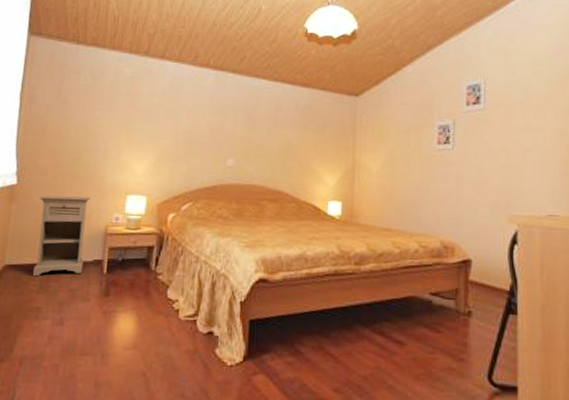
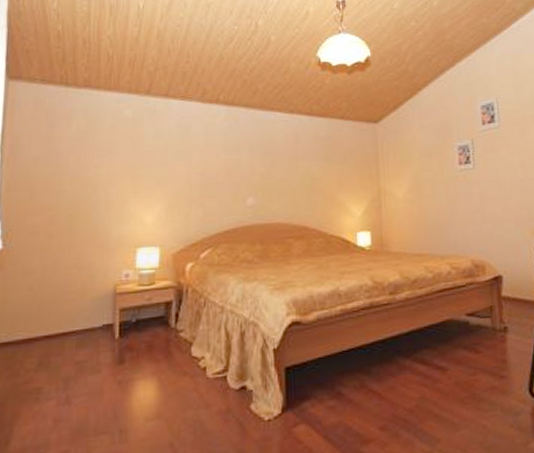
nightstand: present [33,196,91,276] -> none [30,255,95,352]

